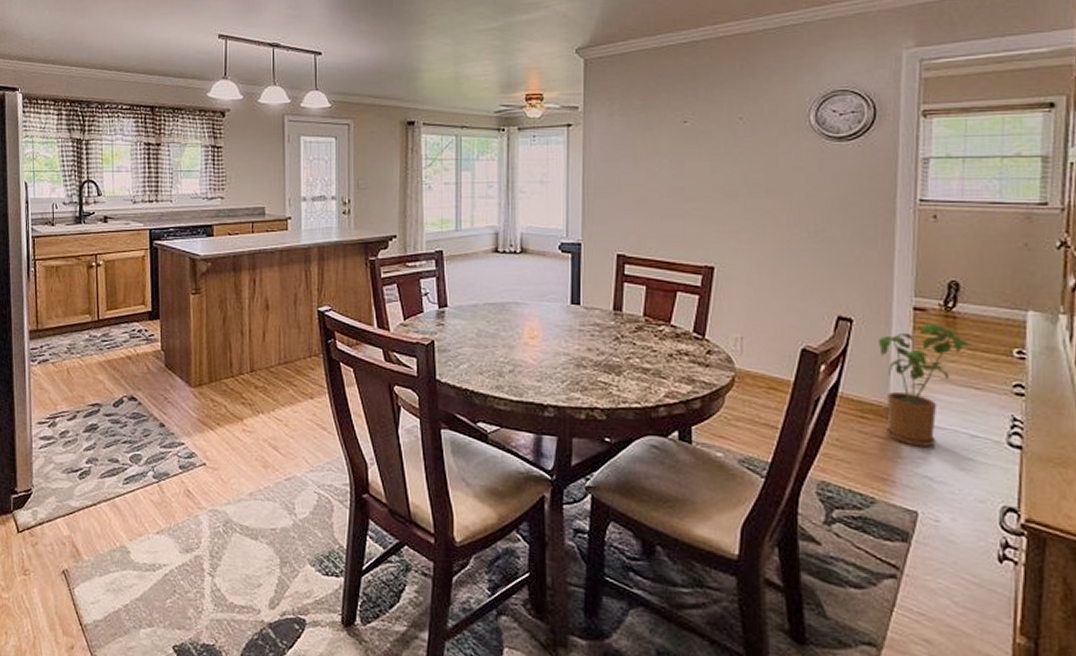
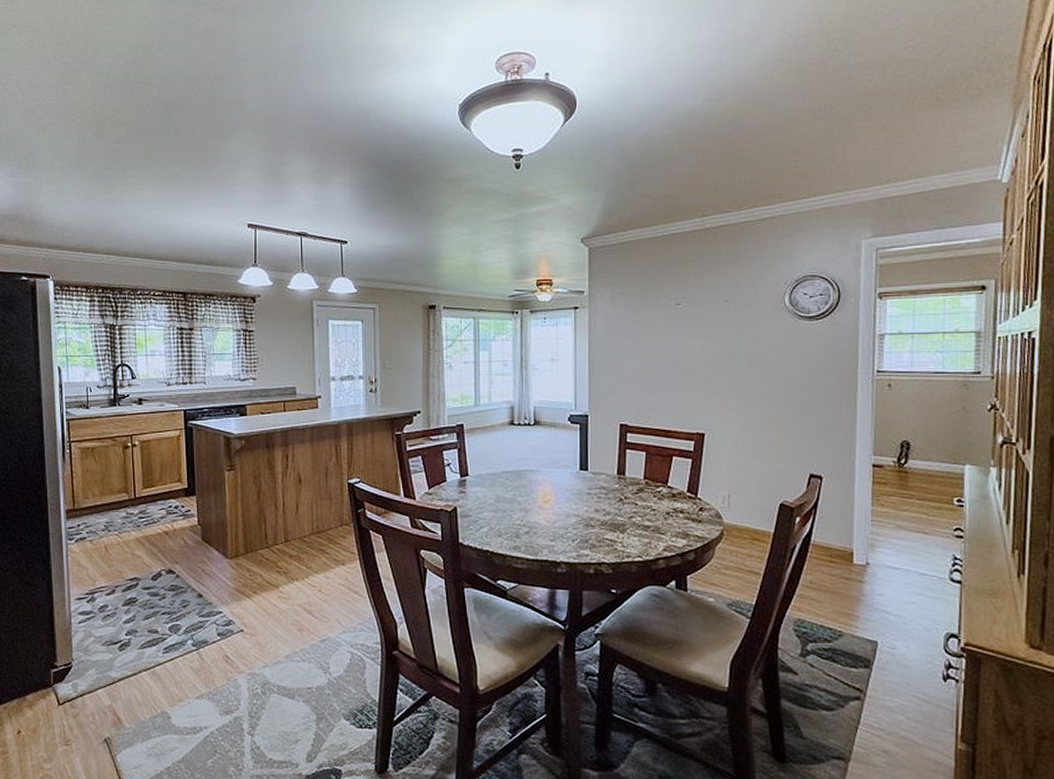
house plant: present [877,323,973,447] -> none [843,478,922,585]

